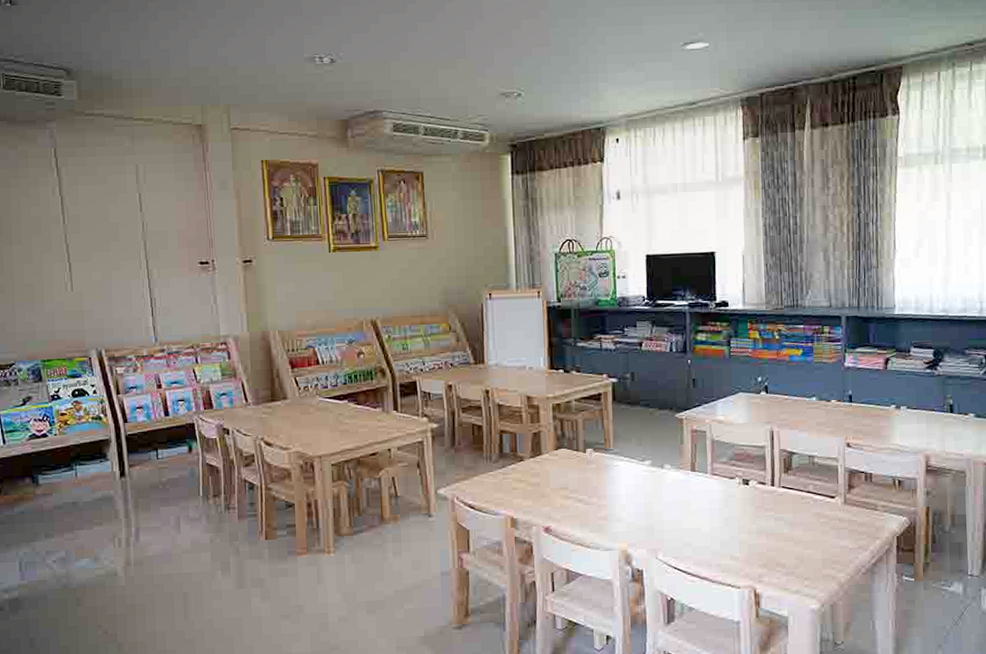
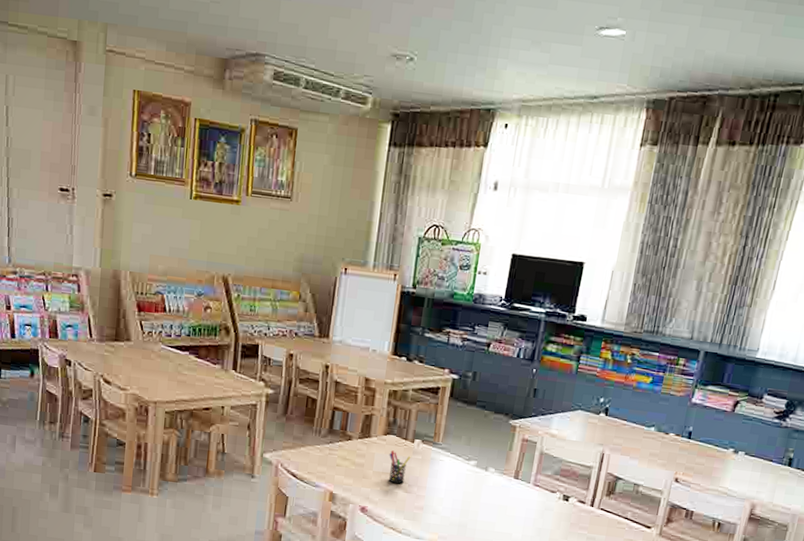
pen holder: none [563,464,585,498] -> present [388,450,411,484]

